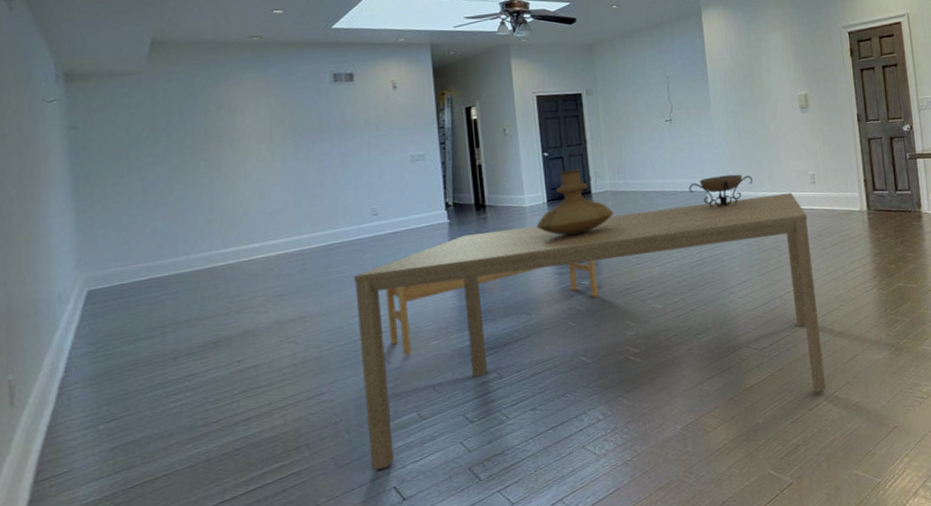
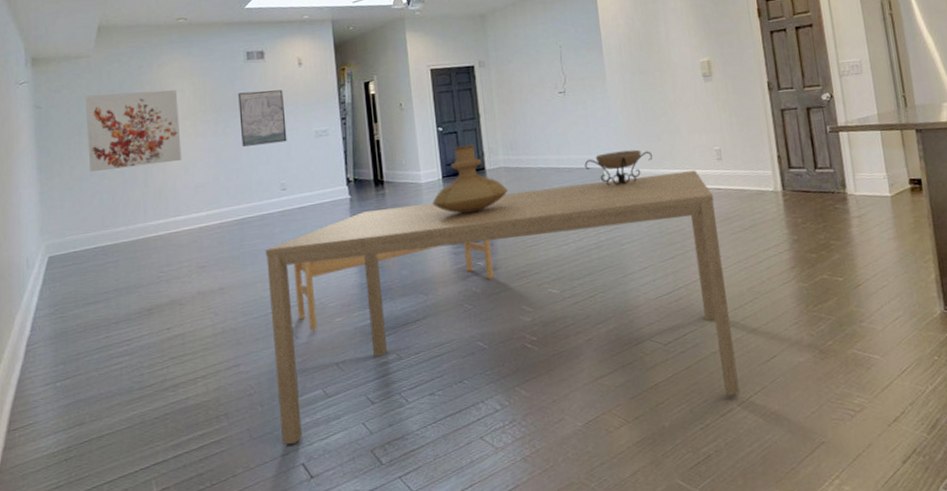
wall art: none [135,111,256,198] -> present [85,90,182,172]
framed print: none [323,113,379,171] -> present [238,89,287,147]

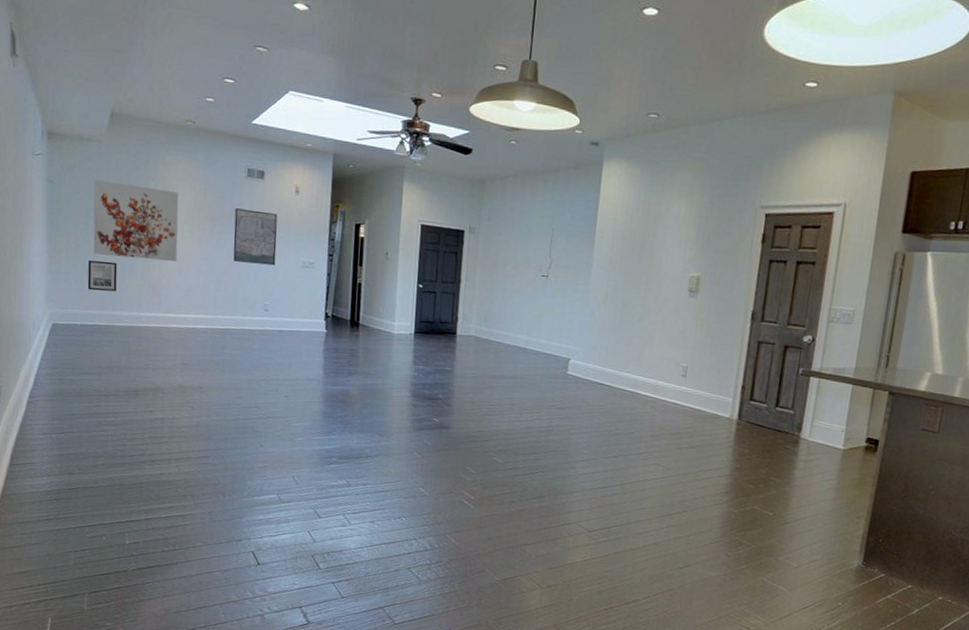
wall art: none [85,175,118,211] -> present [87,260,118,292]
dining table: present [265,170,740,446] -> none [237,347,670,590]
bench: present [293,240,495,331] -> none [264,380,448,444]
vase: present [432,144,508,214] -> none [401,306,474,372]
decorative bowl: present [584,149,653,186] -> none [551,344,620,379]

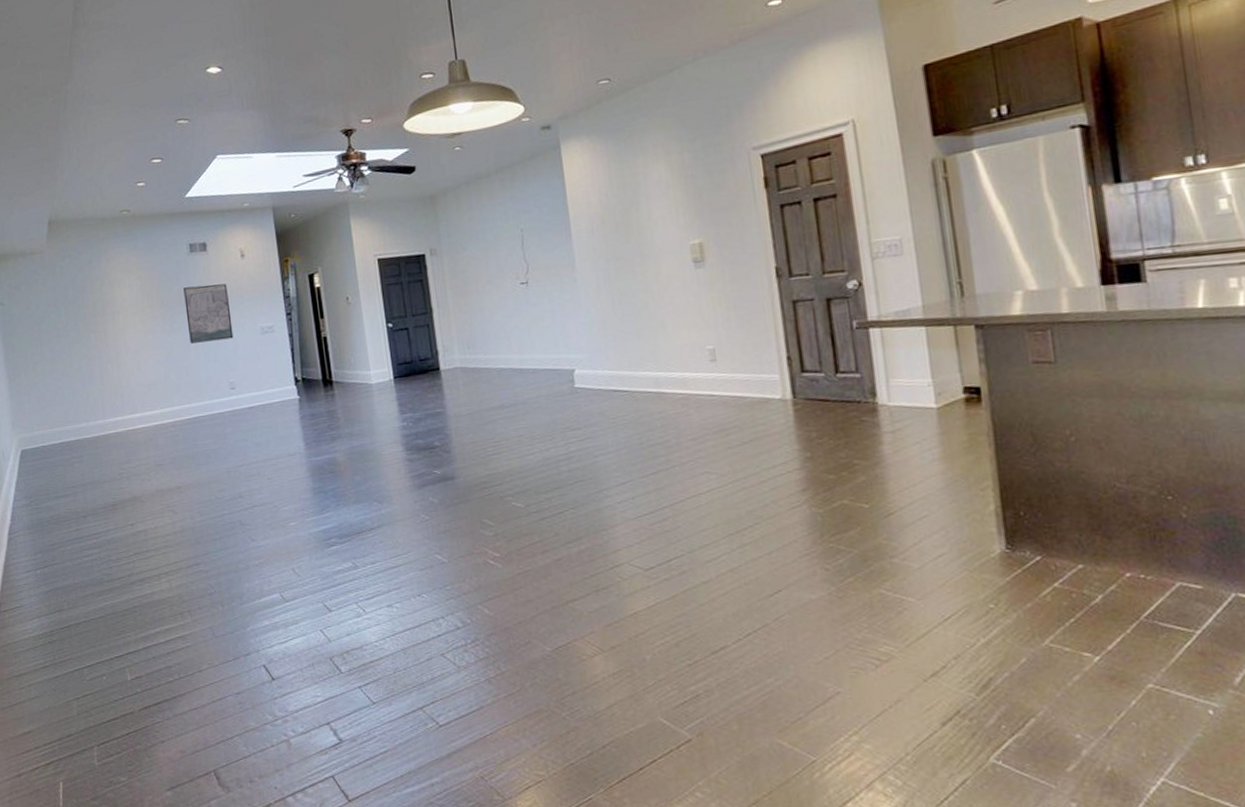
wall art: present [87,260,118,292] -> none [47,372,79,407]
wall art: present [93,180,179,262] -> none [42,285,134,368]

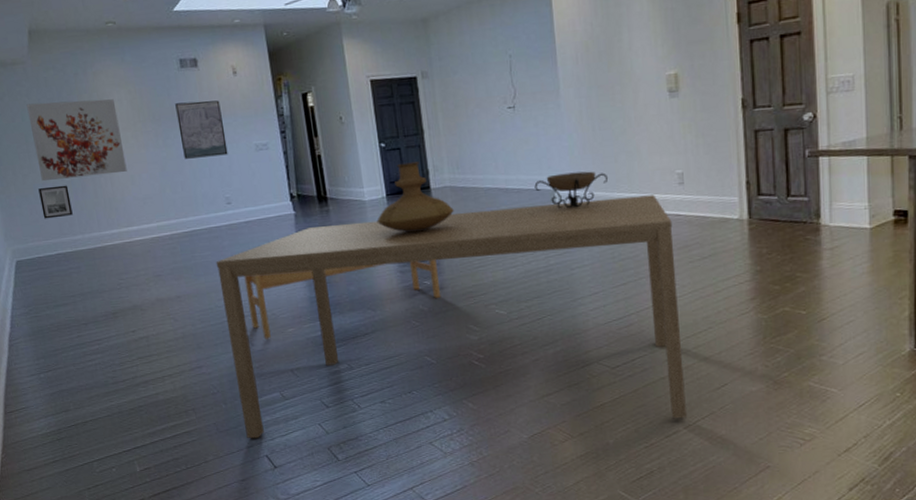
wall art: none [42,285,134,368] -> present [26,99,127,181]
wall art: none [47,372,79,407] -> present [38,185,73,219]
dining table: none [217,373,735,646] -> present [215,195,687,439]
bench: none [246,447,453,534] -> present [244,260,442,339]
vase: none [383,342,465,418] -> present [376,161,454,233]
decorative bowl: none [551,348,632,390] -> present [534,171,609,209]

